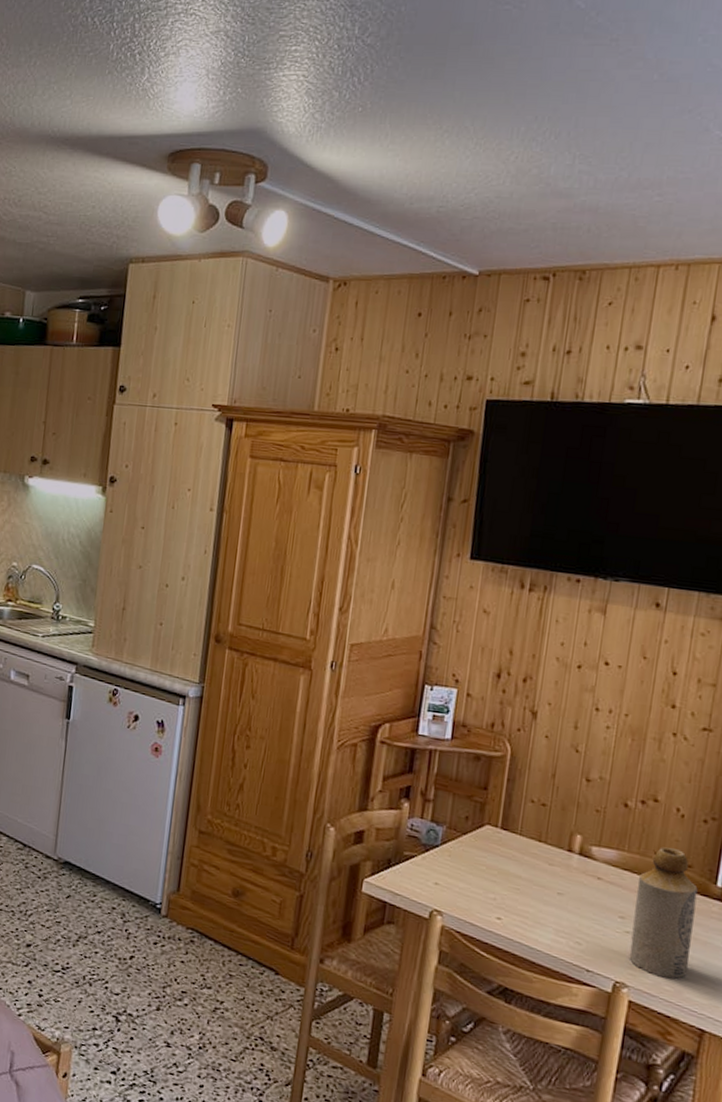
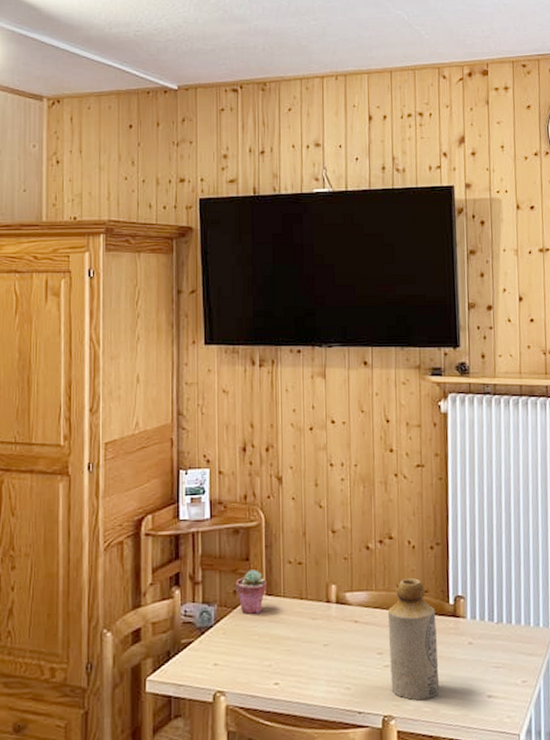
potted succulent: none [468,799,504,845] -> present [235,570,267,614]

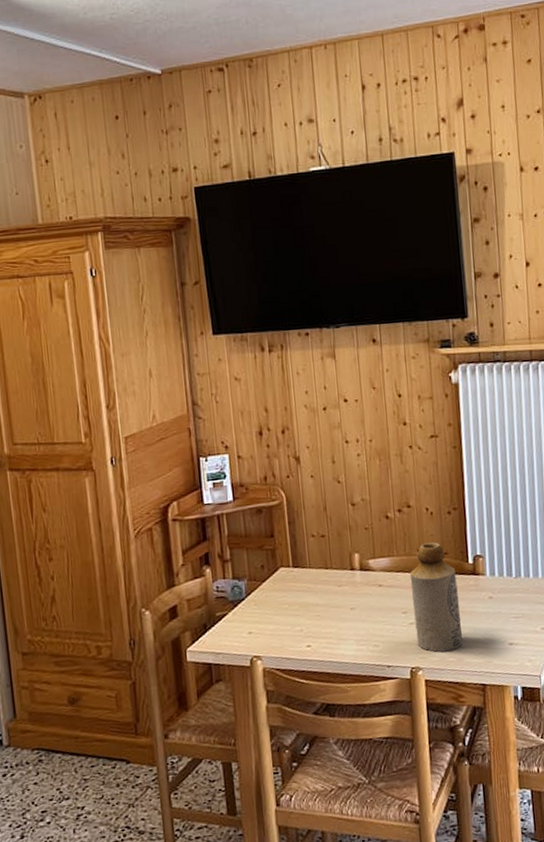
potted succulent: present [235,570,267,614] -> none [262,545,293,586]

